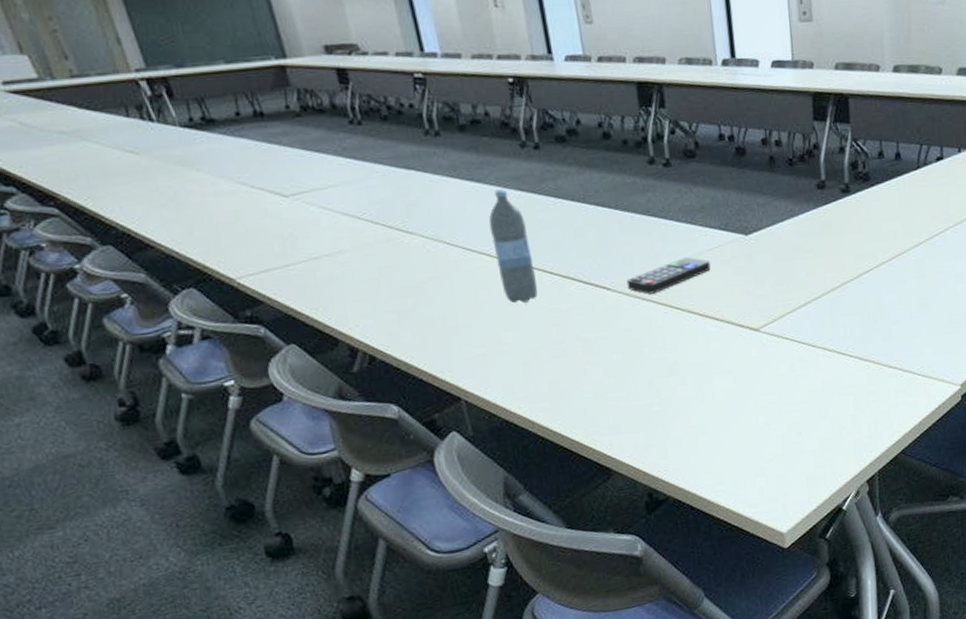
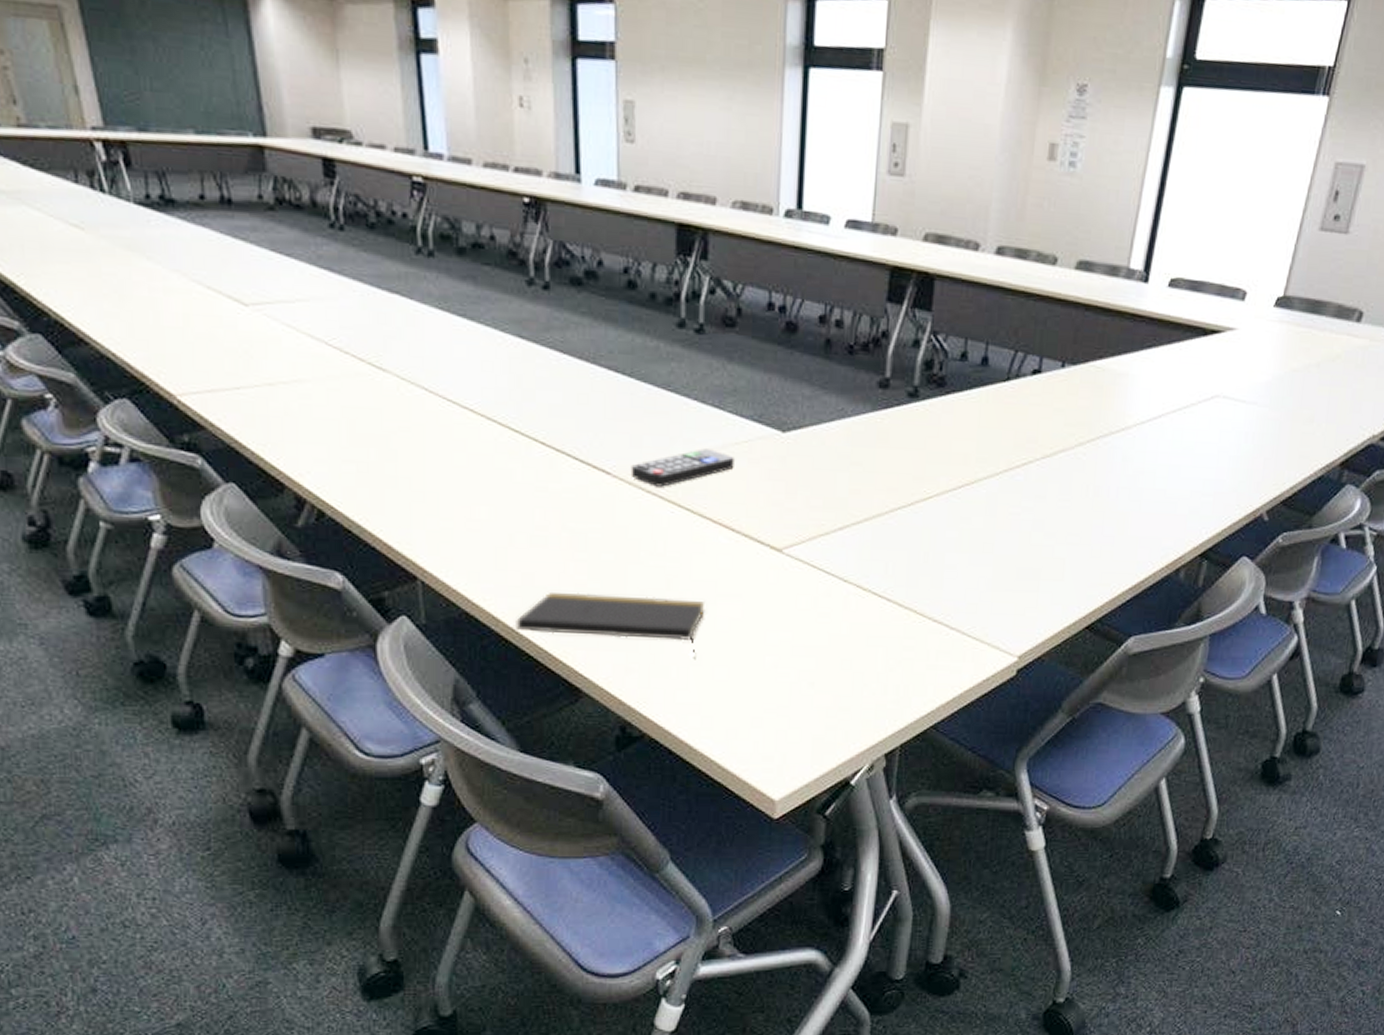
water bottle: present [489,189,538,304] -> none [477,332,525,475]
notepad: none [549,381,703,430] -> present [516,591,706,660]

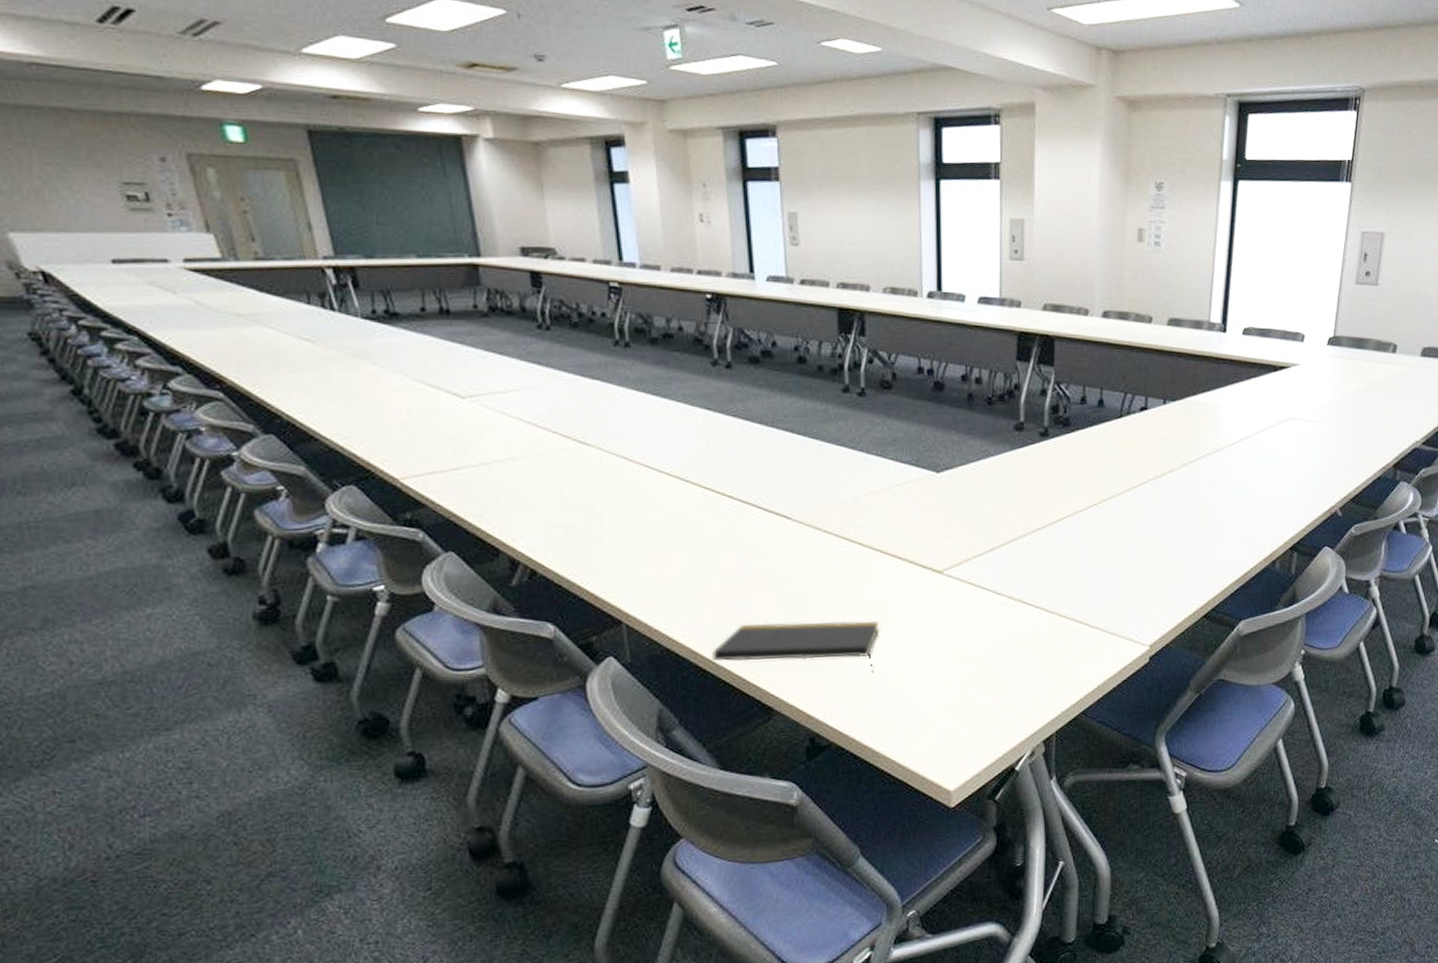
remote control: present [630,448,734,487] -> none [808,491,897,527]

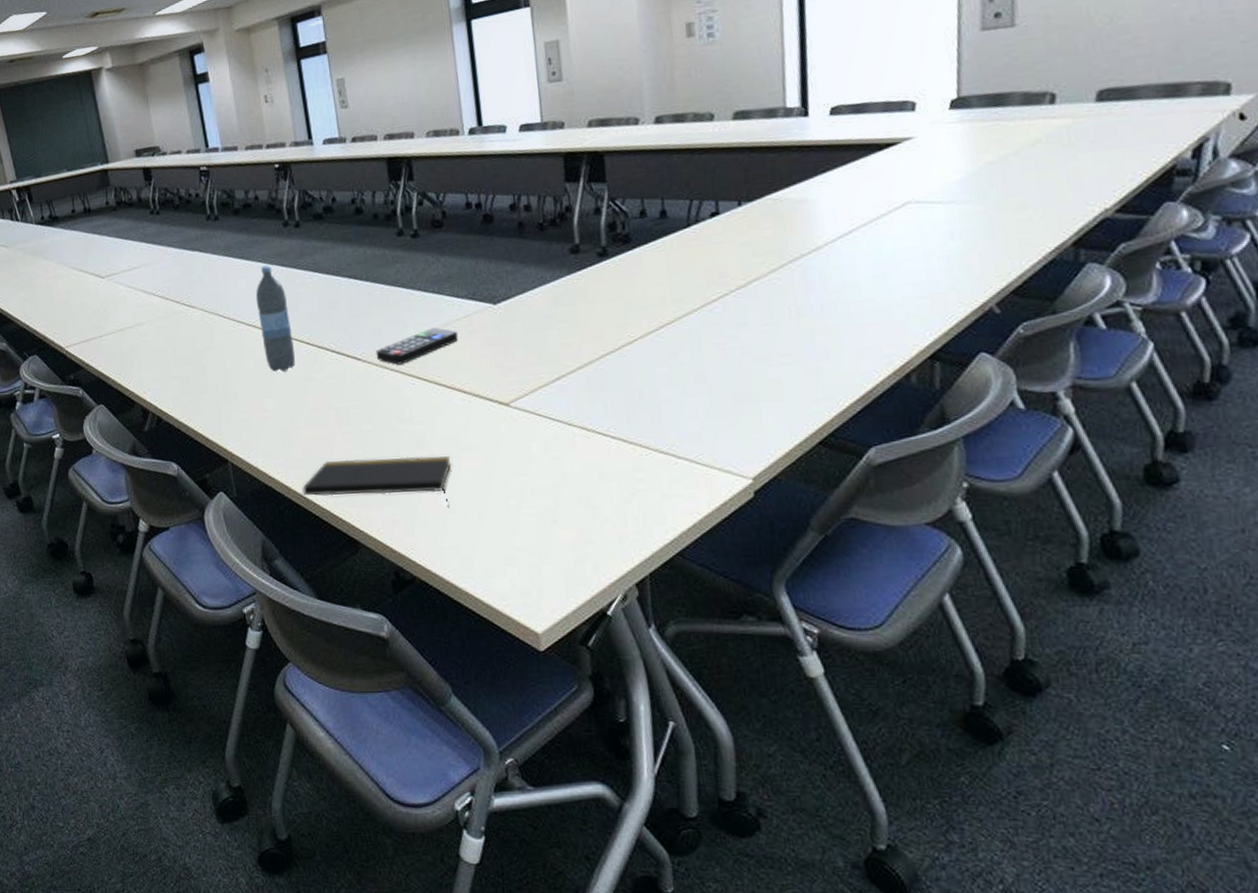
water bottle: none [671,407,715,526] -> present [255,265,296,372]
remote control: none [808,491,897,527] -> present [375,327,458,365]

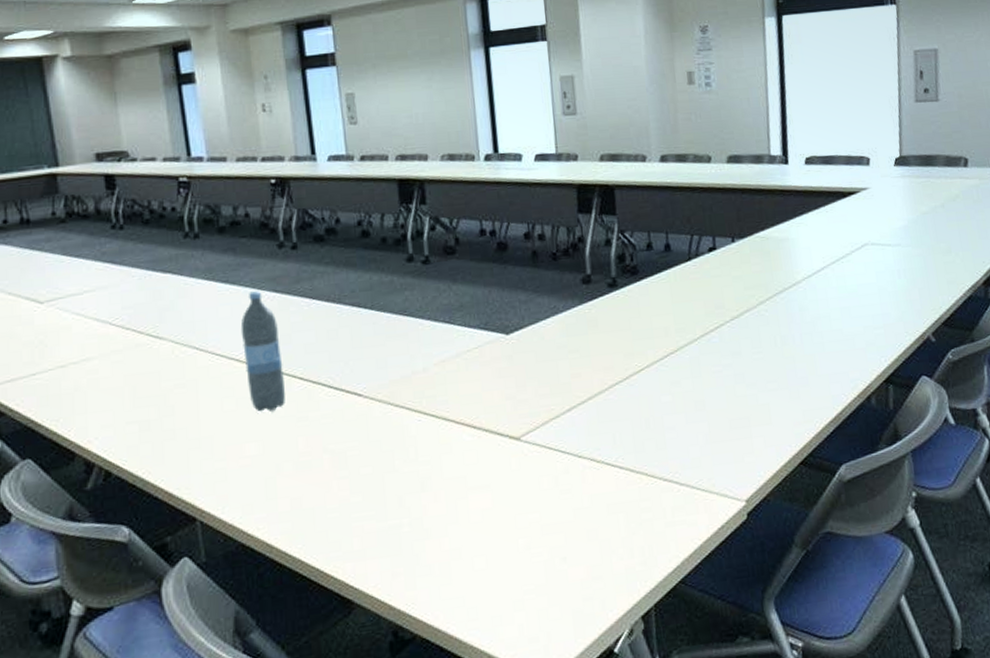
notepad: present [302,456,451,508] -> none [288,497,458,554]
remote control: present [375,327,458,365] -> none [379,359,469,400]

